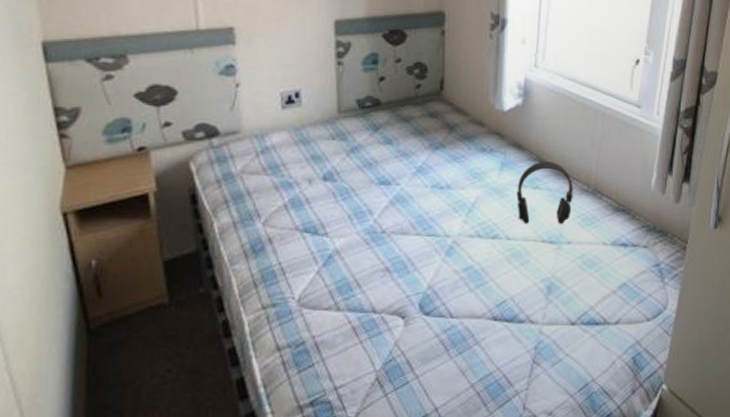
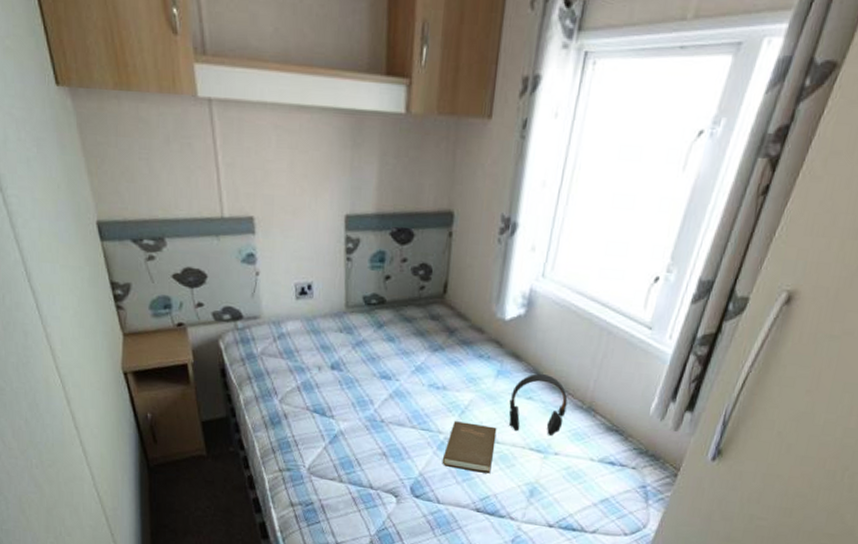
book: none [452,221,507,275] -> present [442,421,497,474]

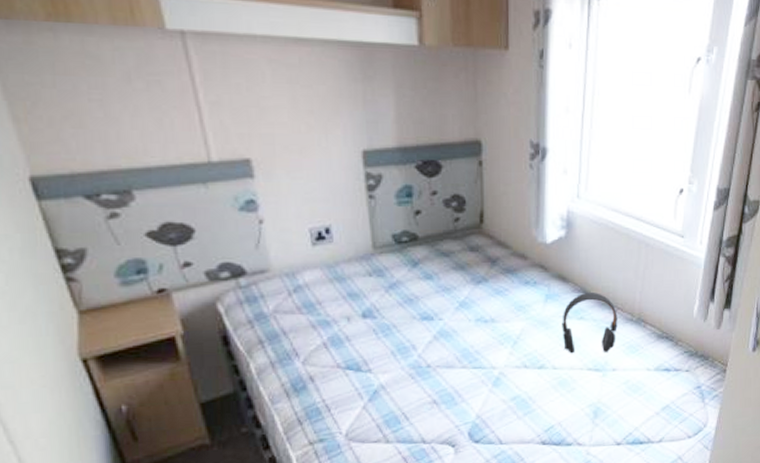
book: present [442,421,497,474] -> none [499,352,553,403]

